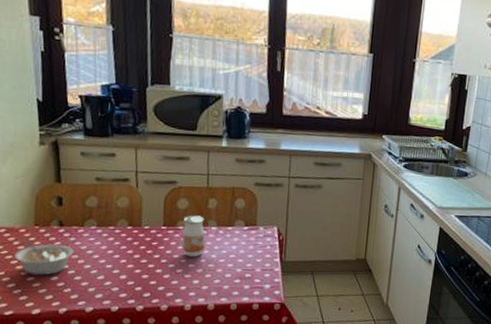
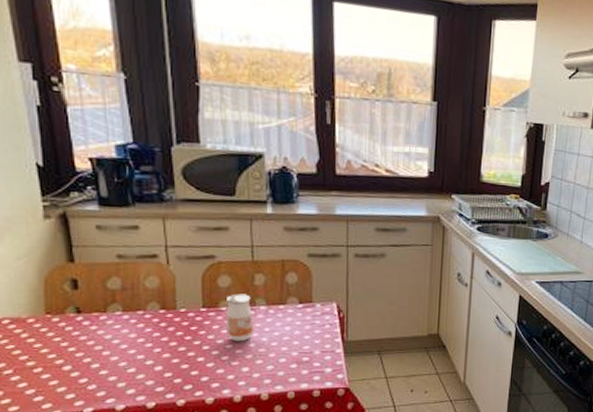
legume: present [15,240,74,277] -> none [24,331,97,373]

